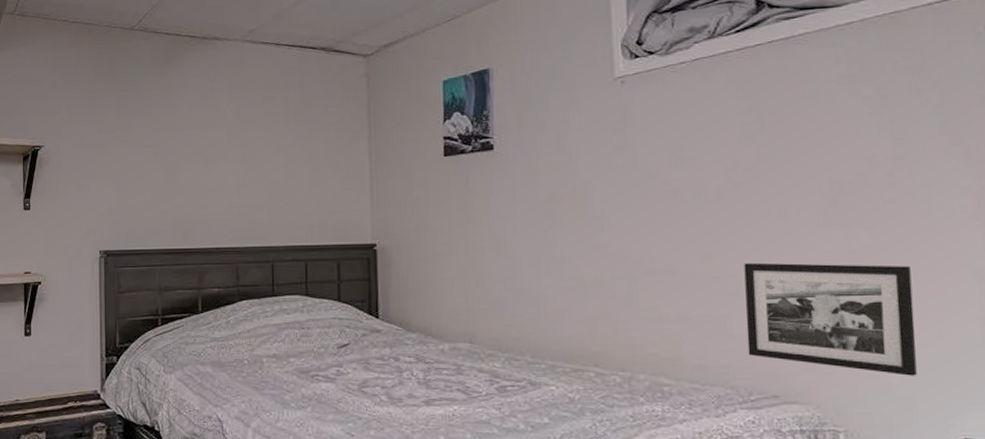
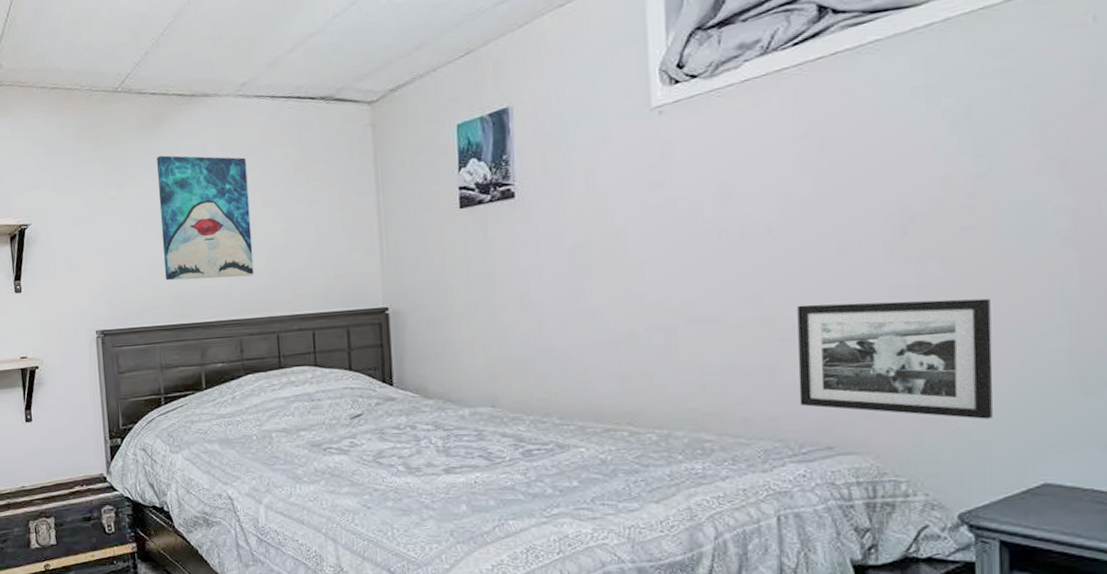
wall art: none [166,90,253,208] -> present [156,155,254,281]

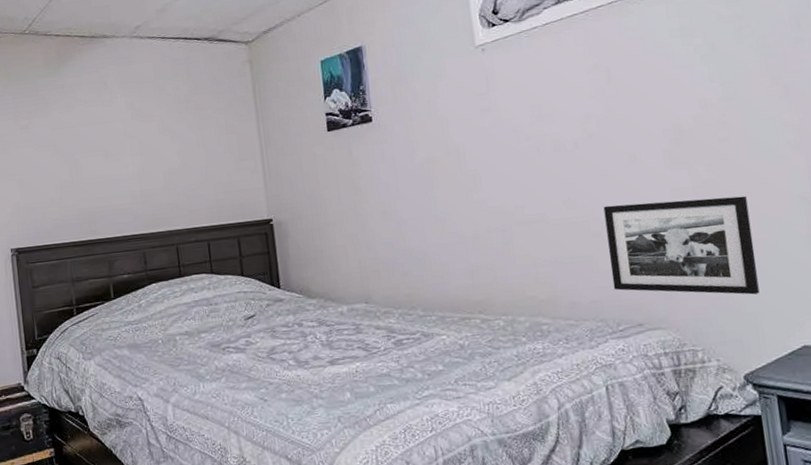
wall art: present [156,155,254,281] -> none [62,89,154,201]

